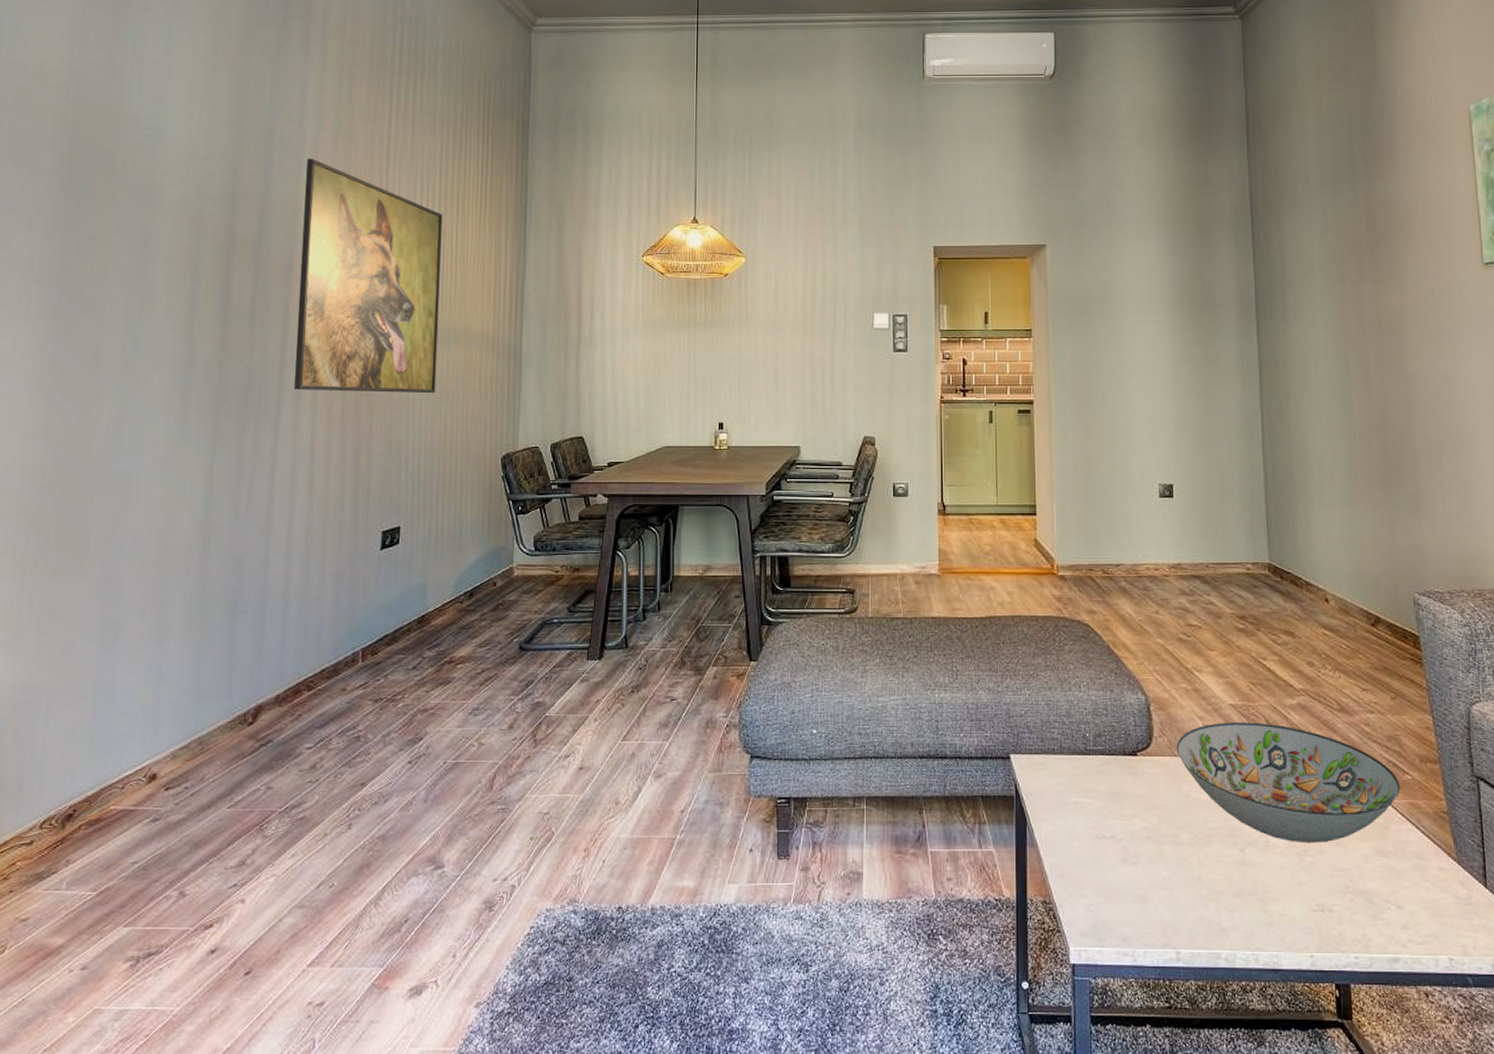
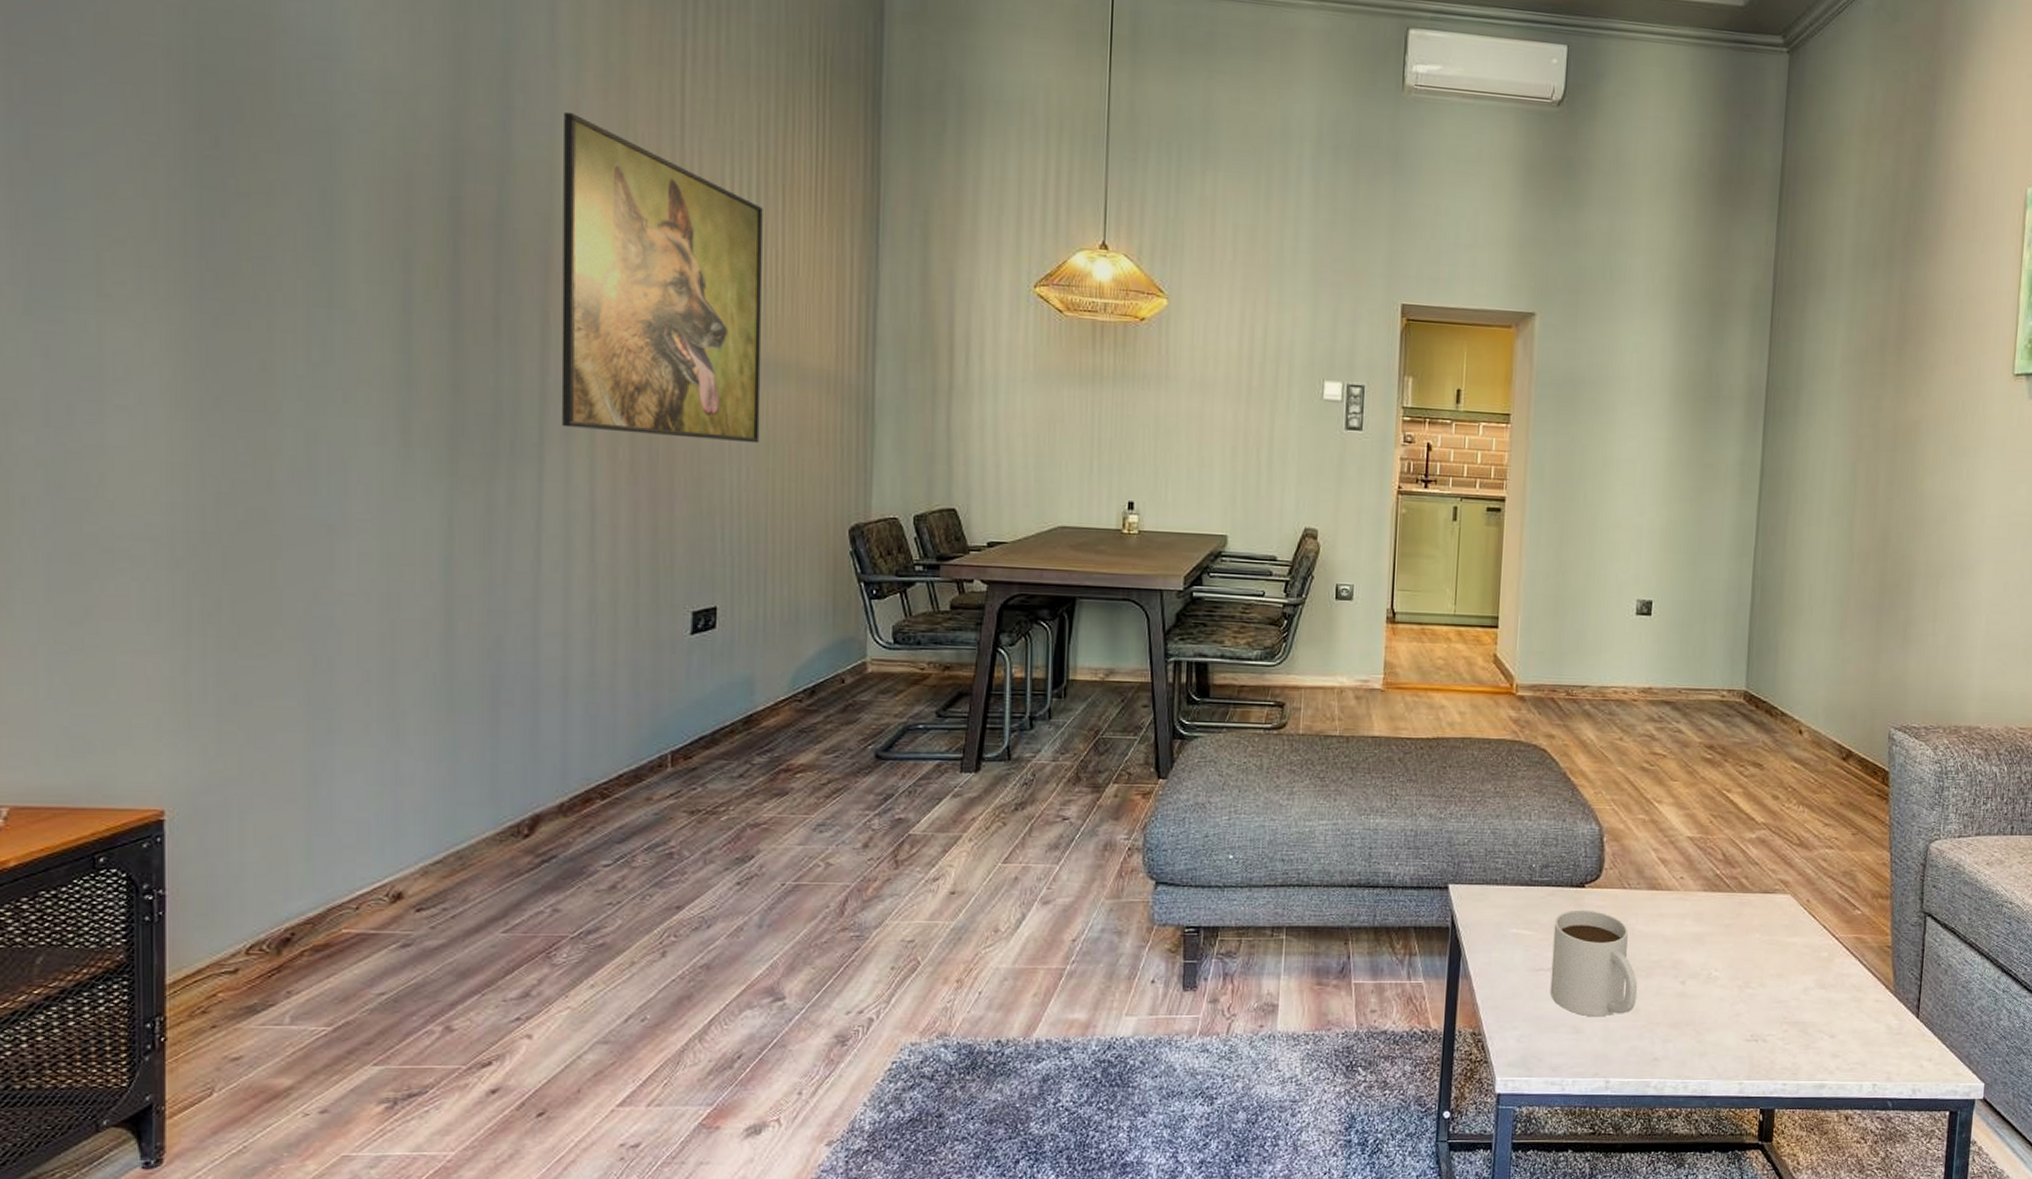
mug: none [1111,777,1199,886] -> present [1550,909,1638,1017]
decorative bowl: present [1176,722,1400,843] -> none [1626,855,1849,976]

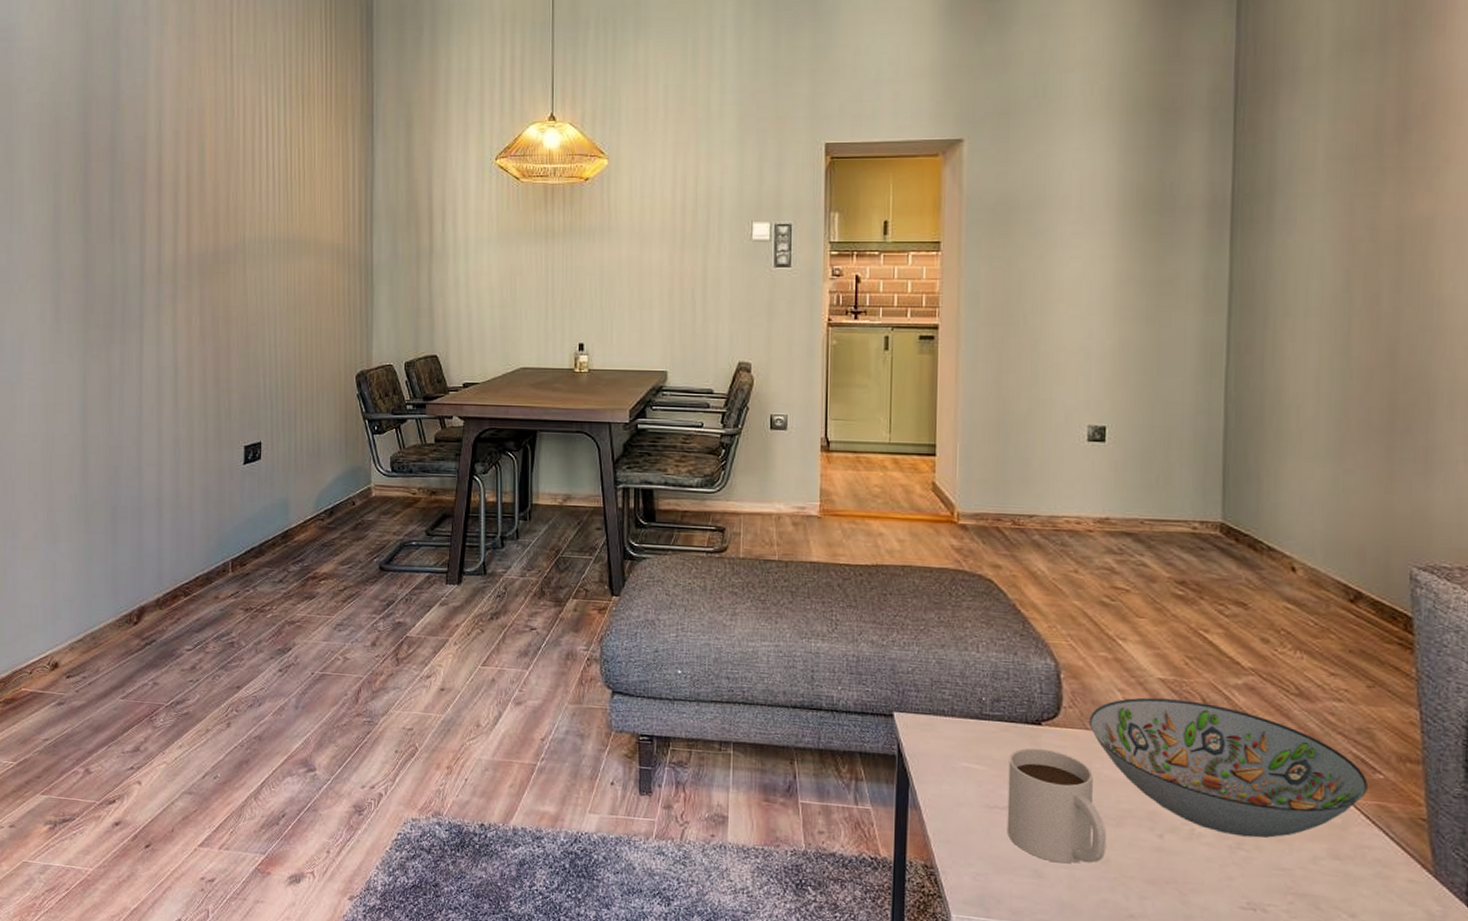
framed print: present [561,111,763,444] -> none [152,57,289,308]
decorative bowl: none [1626,855,1849,976] -> present [1088,697,1368,838]

